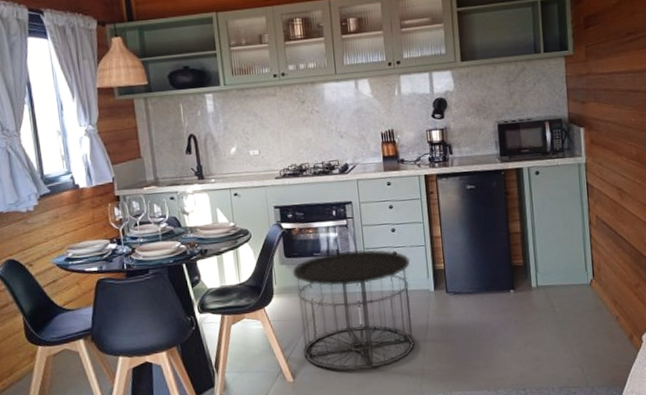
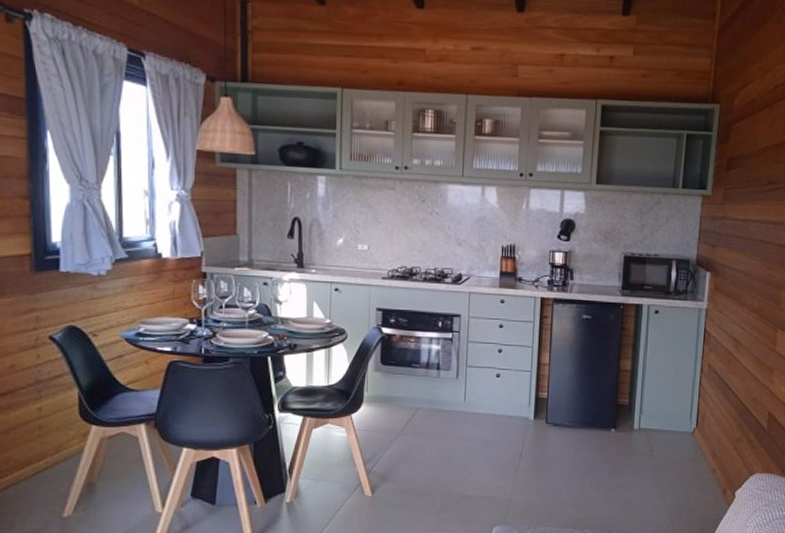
side table: present [292,249,416,372] -> none [386,365,514,494]

